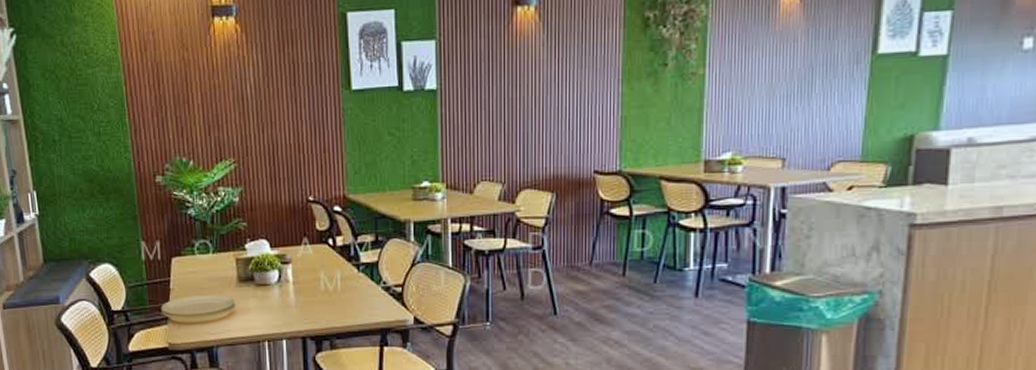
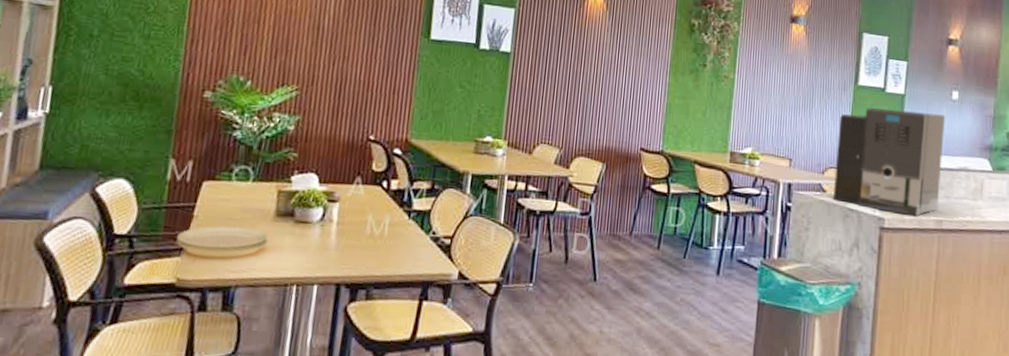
coffee machine: none [842,72,1012,207] -> present [832,107,946,217]

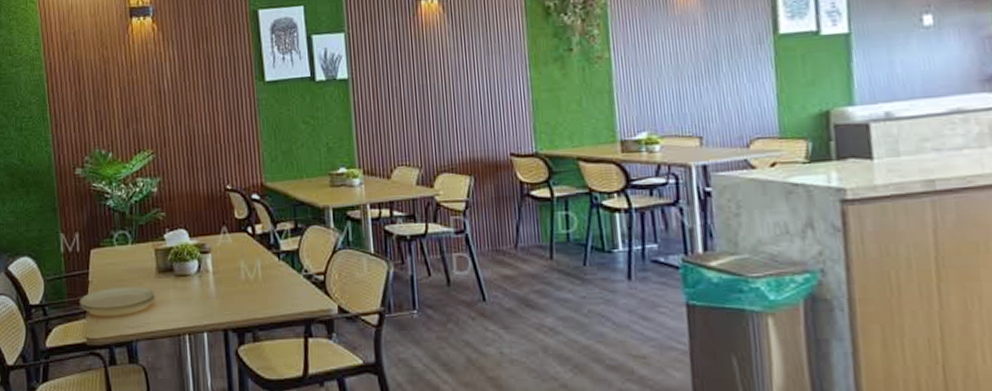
coffee machine: present [832,107,946,217] -> none [760,48,925,181]

